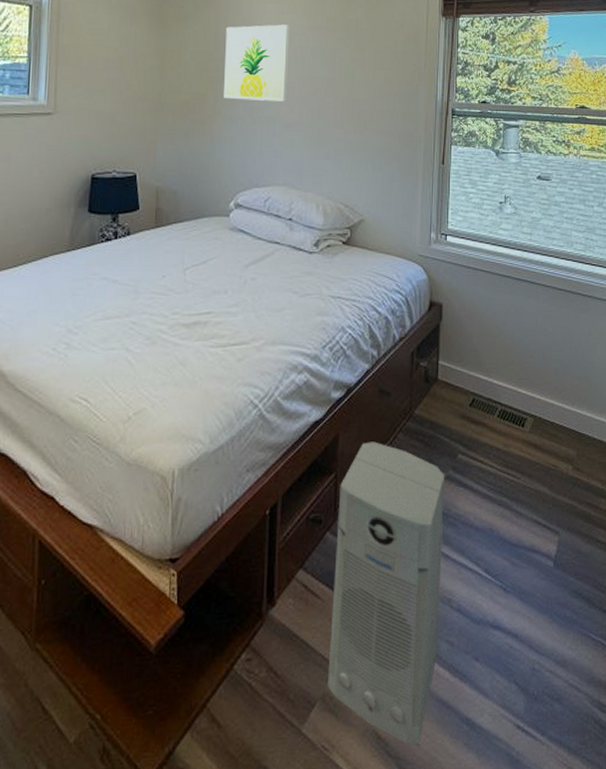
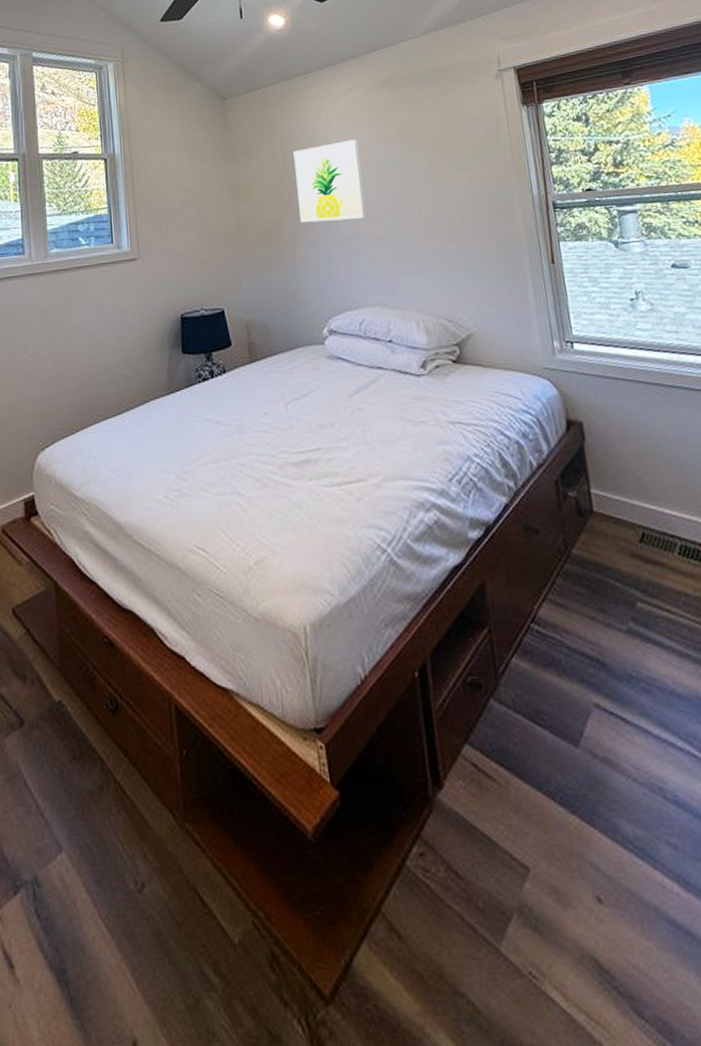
air purifier: present [328,441,444,746] -> none [496,588,658,982]

